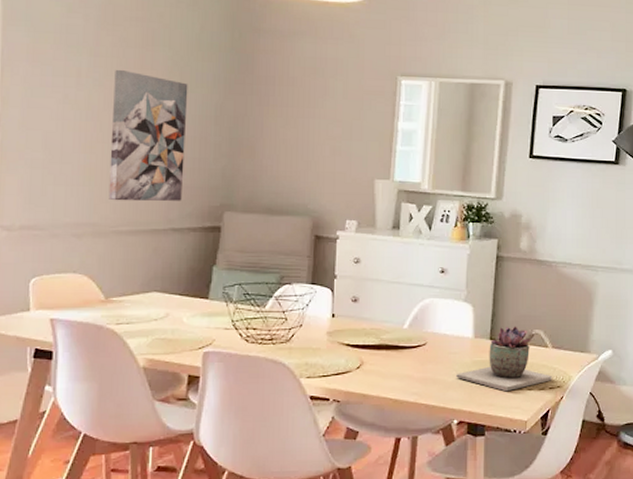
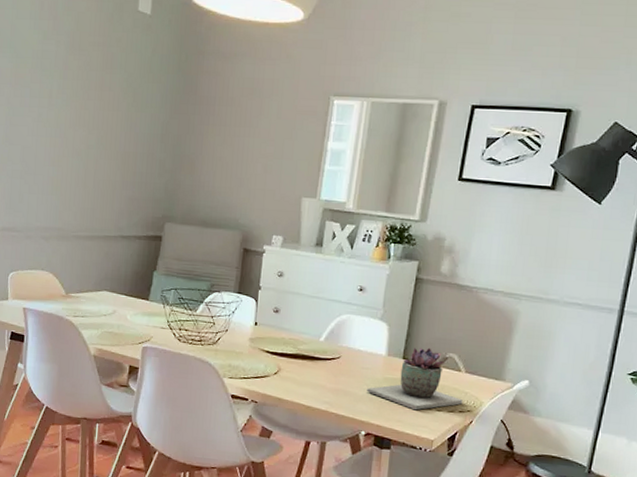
wall art: present [108,70,188,202] -> none [71,92,140,211]

